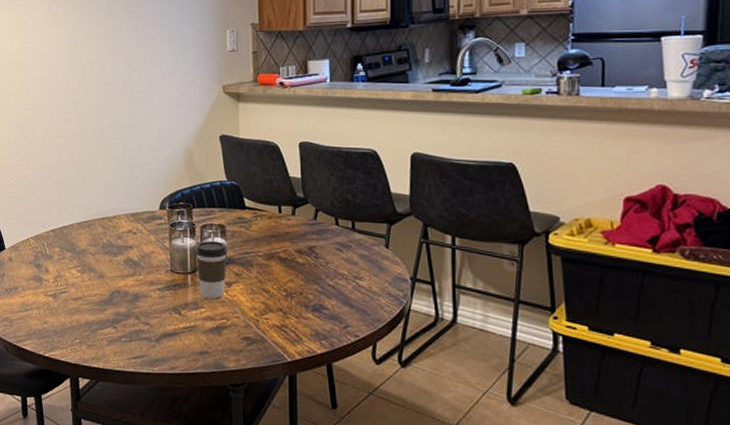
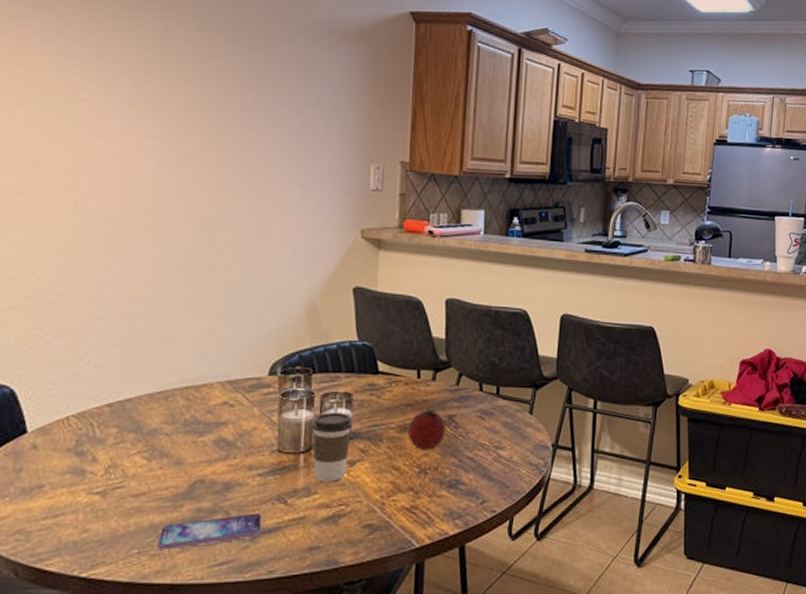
smartphone: none [91,319,164,342] -> present [157,513,263,550]
fruit: none [274,239,308,277] -> present [408,407,448,451]

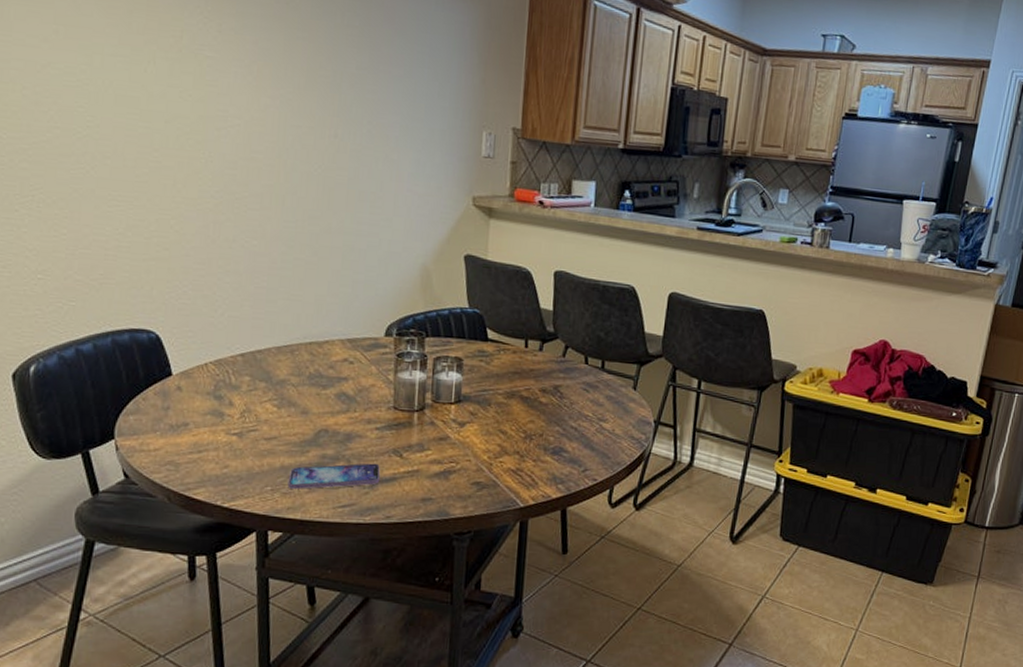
coffee cup: present [311,413,353,482] -> none [424,375,463,440]
fruit: present [408,407,448,451] -> none [515,377,554,418]

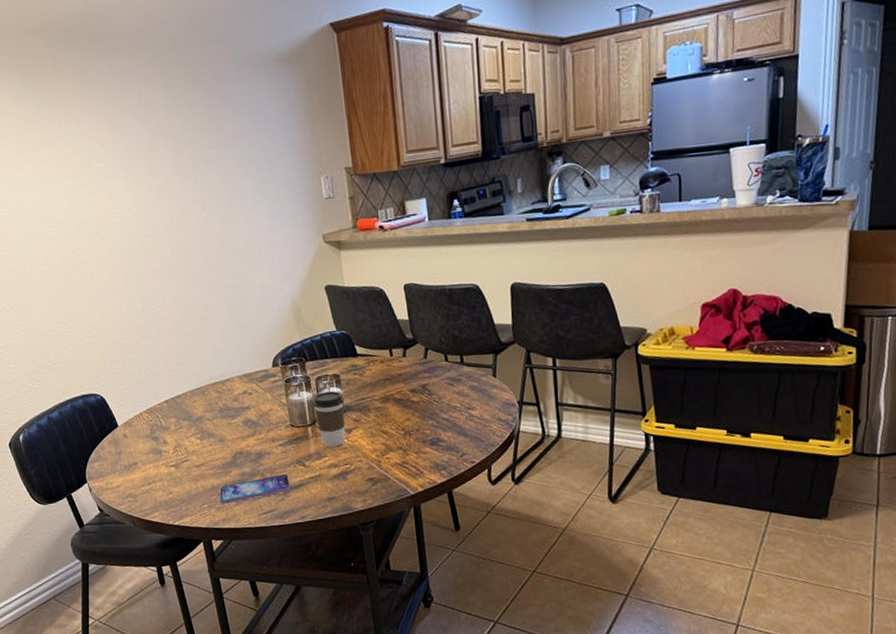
coffee cup: none [424,375,463,440] -> present [312,391,346,447]

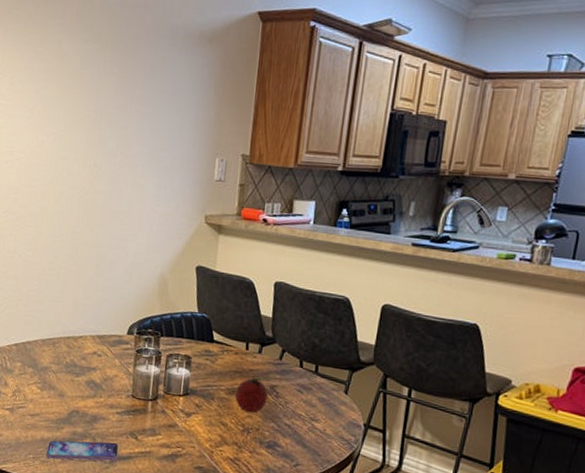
coffee cup: present [312,391,346,447] -> none [158,370,191,427]
fruit: none [389,378,422,416] -> present [235,376,271,413]

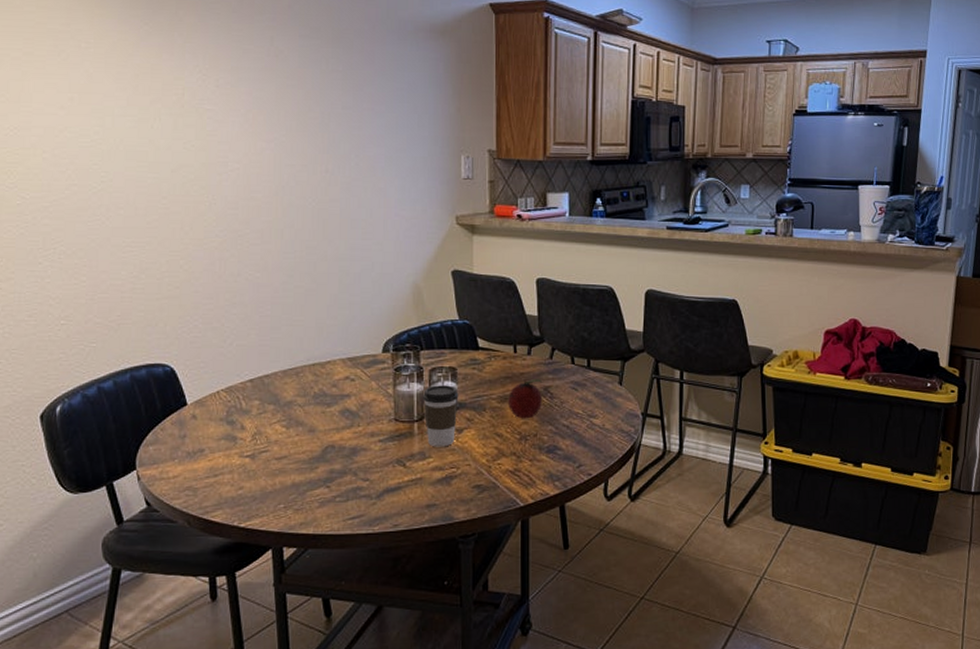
smartphone: present [45,440,119,461] -> none [299,474,386,505]
coffee cup: none [158,370,191,427] -> present [422,385,459,447]

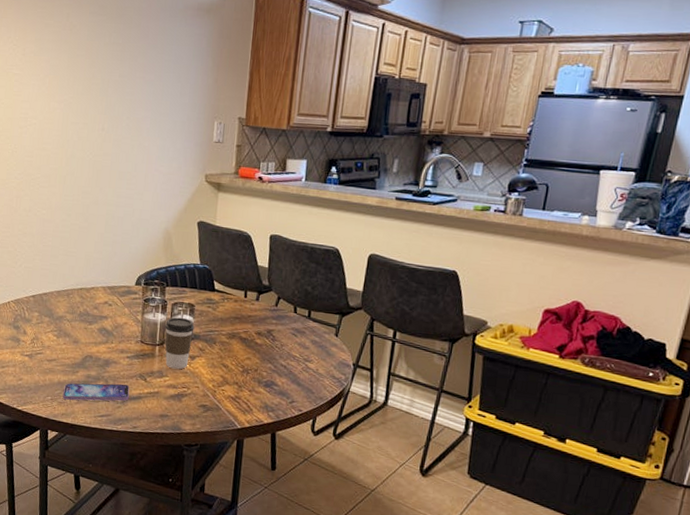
smartphone: none [299,474,386,505] -> present [62,383,130,401]
fruit: present [508,379,543,419] -> none [235,322,267,356]

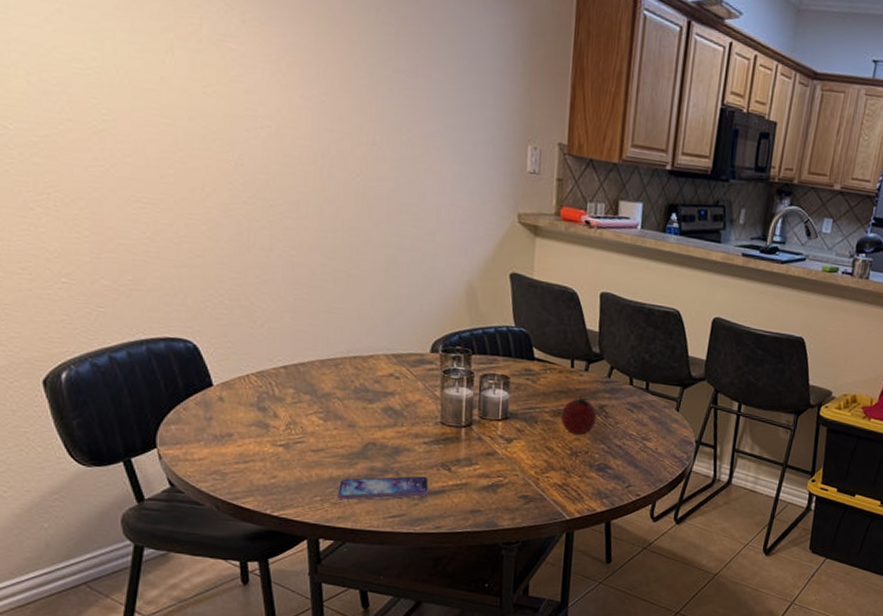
coffee cup: present [164,317,195,370] -> none [471,392,510,455]
fruit: none [235,322,267,356] -> present [561,396,599,436]

